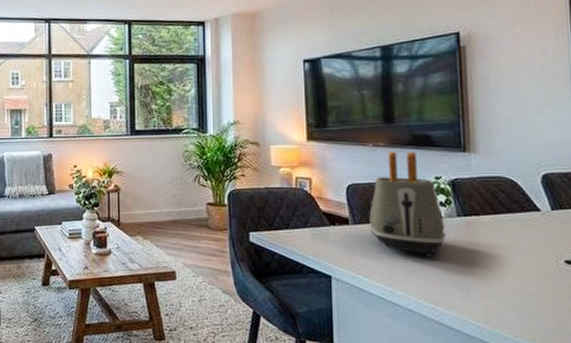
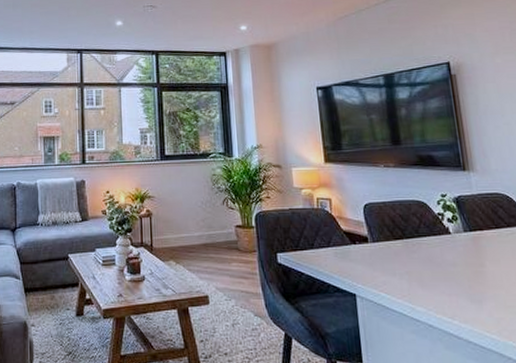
toaster: present [368,151,446,257] -> none [385,171,456,272]

